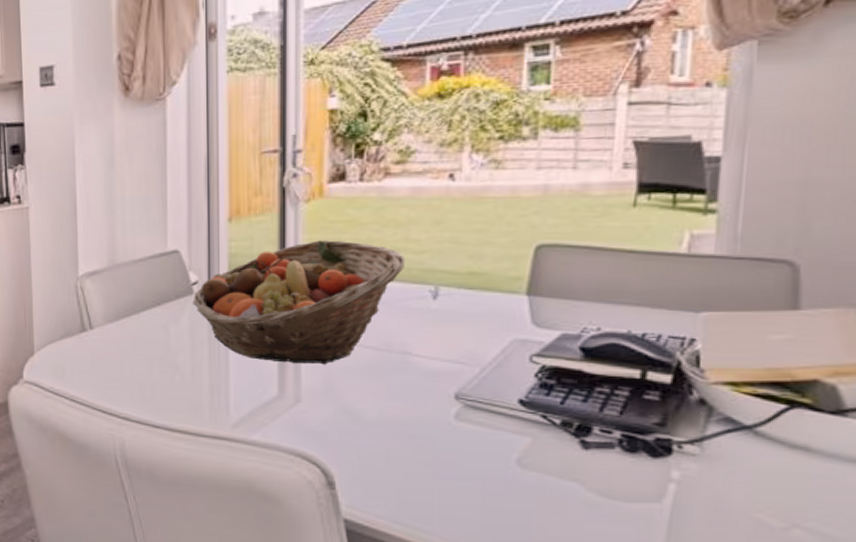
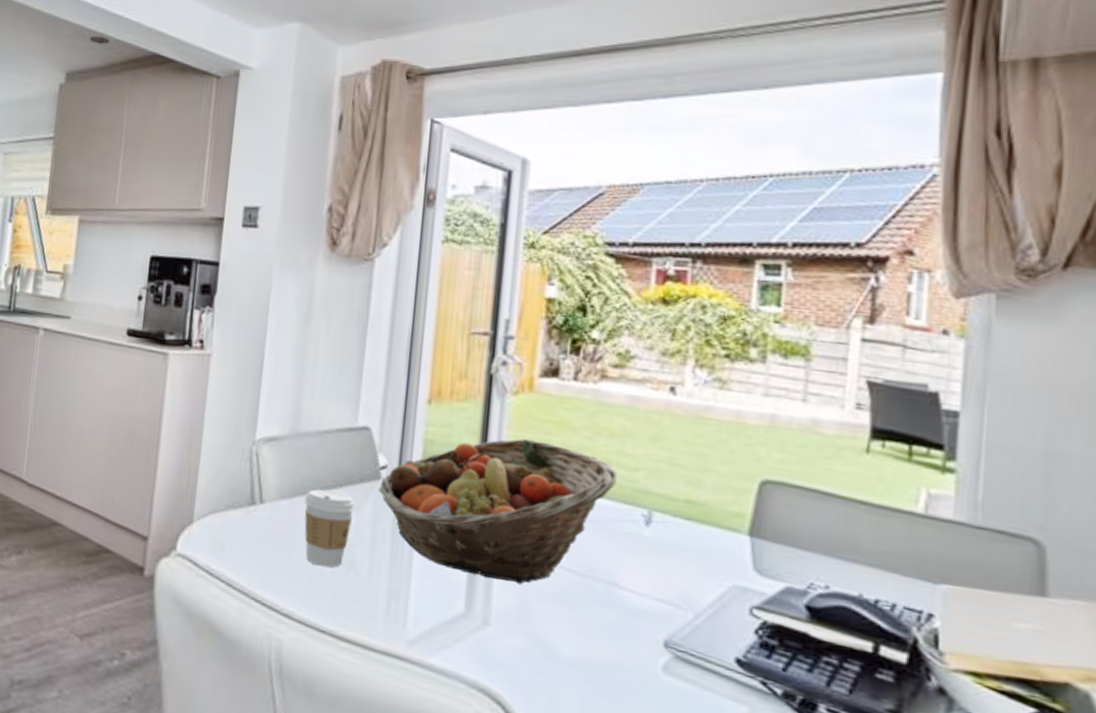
coffee cup: none [128,309,174,374] -> present [304,489,356,568]

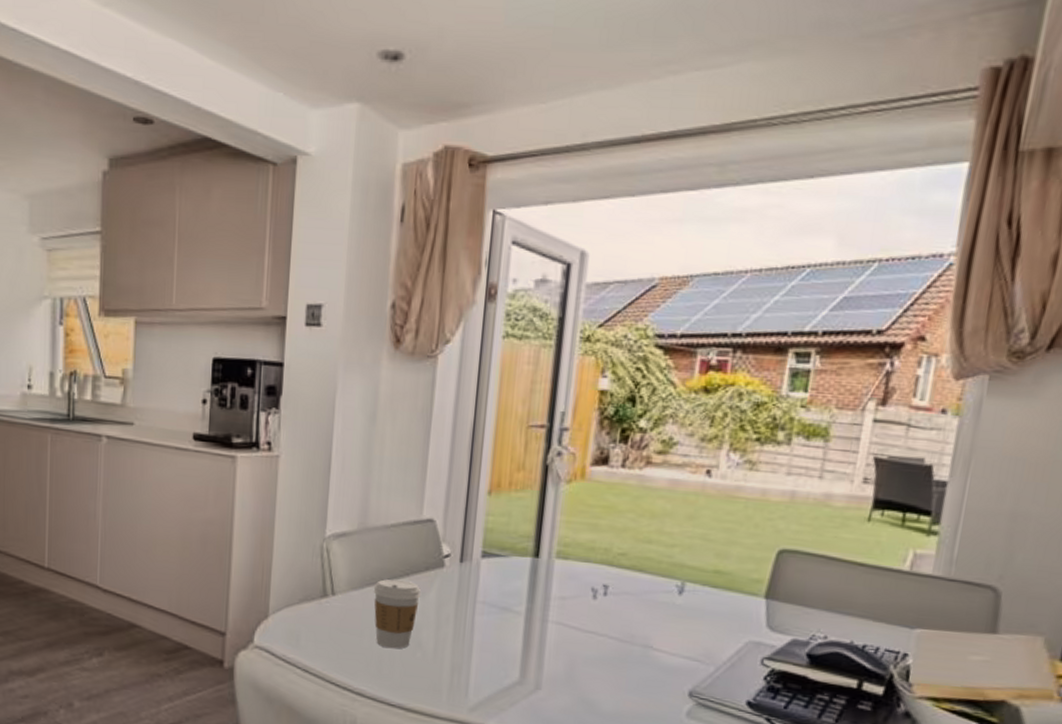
fruit basket: present [378,438,617,584] -> none [442,523,656,652]

